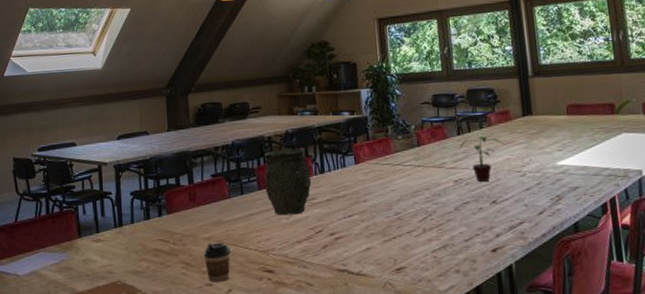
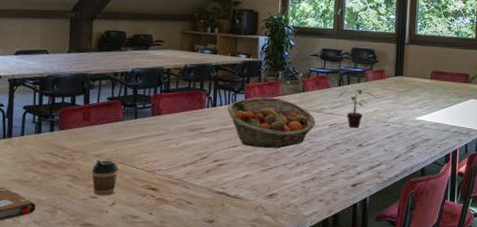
vase: present [263,148,312,216] -> none [159,82,203,141]
fruit basket: none [336,156,438,215] -> present [227,97,316,149]

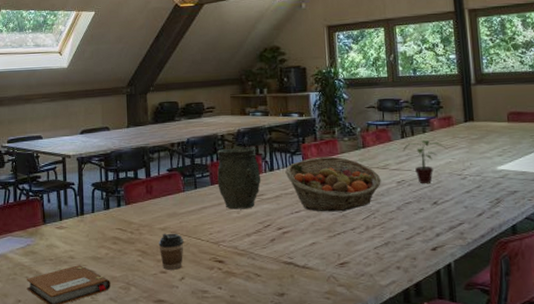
vase: none [159,82,203,141] -> present [216,147,261,210]

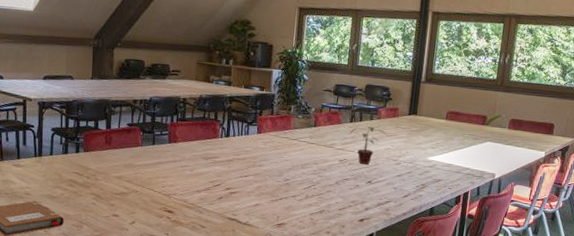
coffee cup: present [158,233,184,270] -> none [113,181,138,215]
vase: present [216,147,261,210] -> none [175,111,217,169]
fruit basket: present [285,156,381,212] -> none [239,130,326,180]

